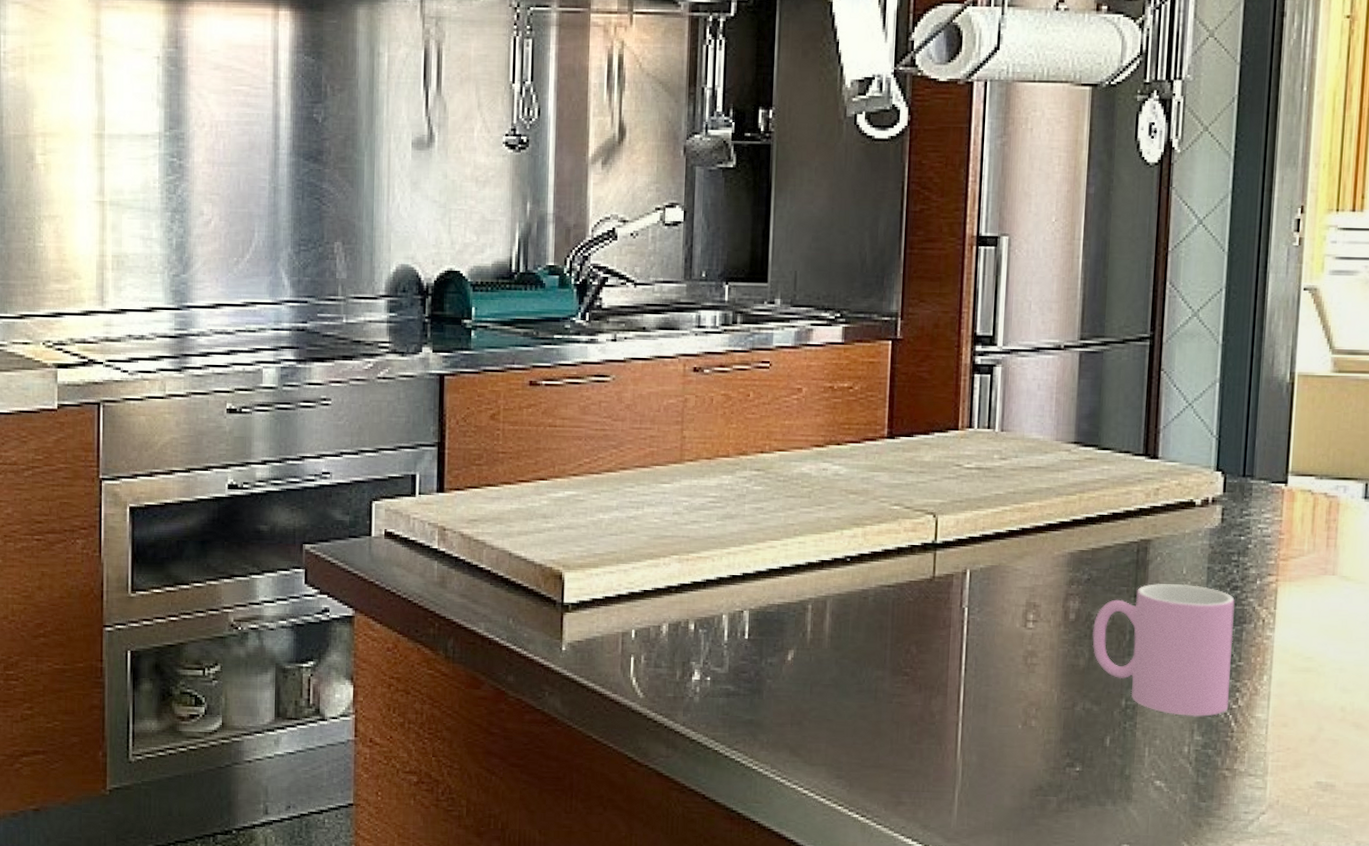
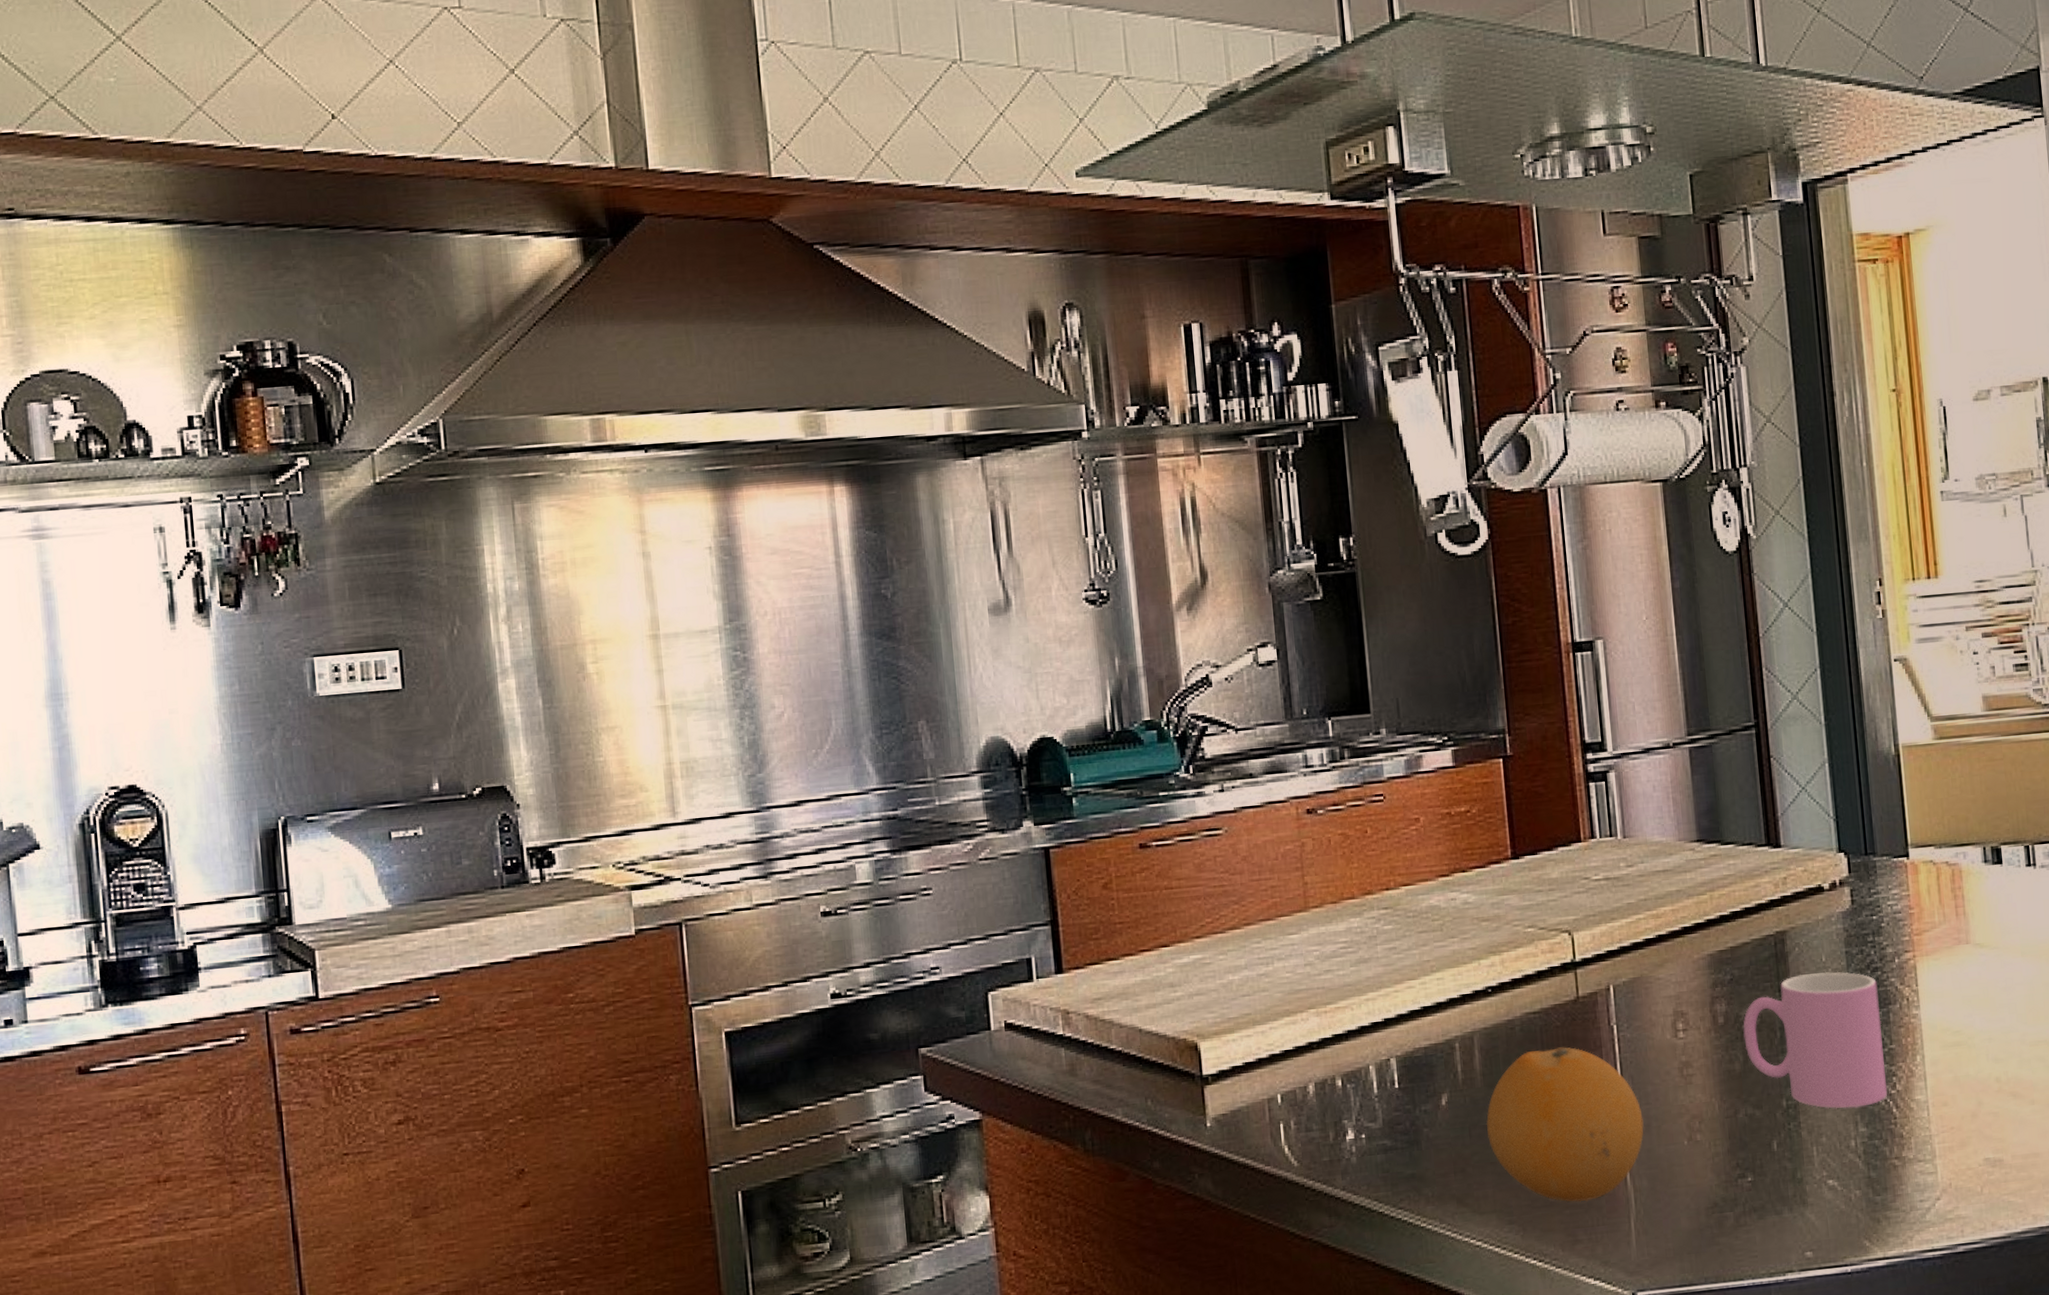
fruit: none [827,621,981,768] -> present [1486,1047,1644,1202]

